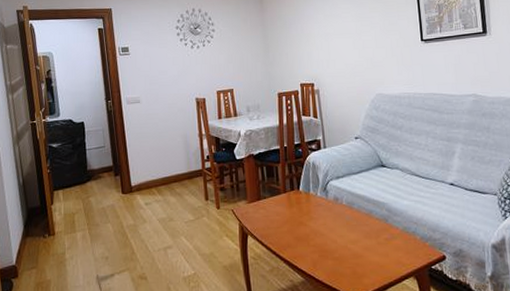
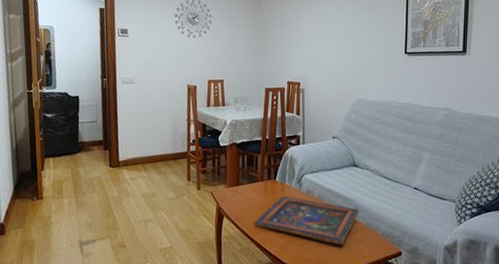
painted panel: none [281,206,393,255] -> present [254,196,359,246]

